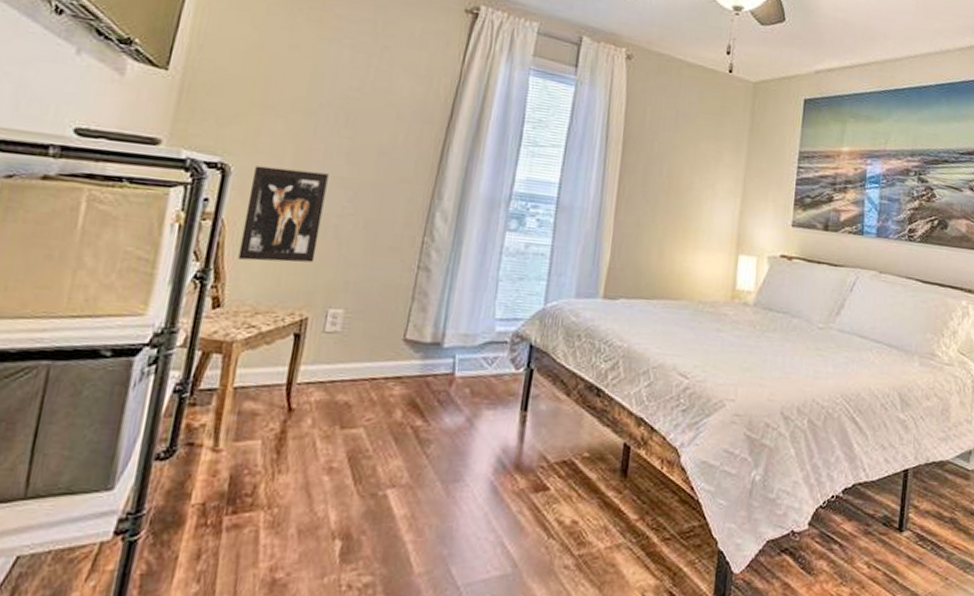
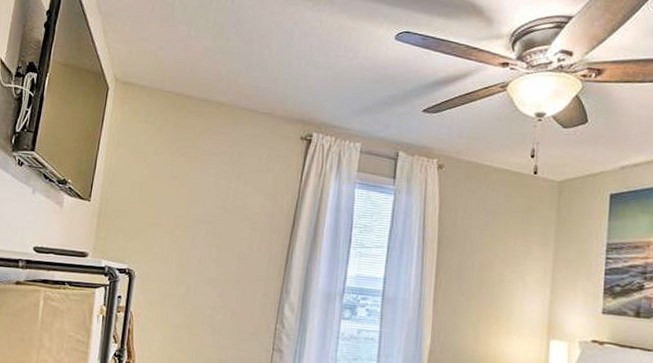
wall art: present [238,165,329,263] -> none [143,270,203,345]

